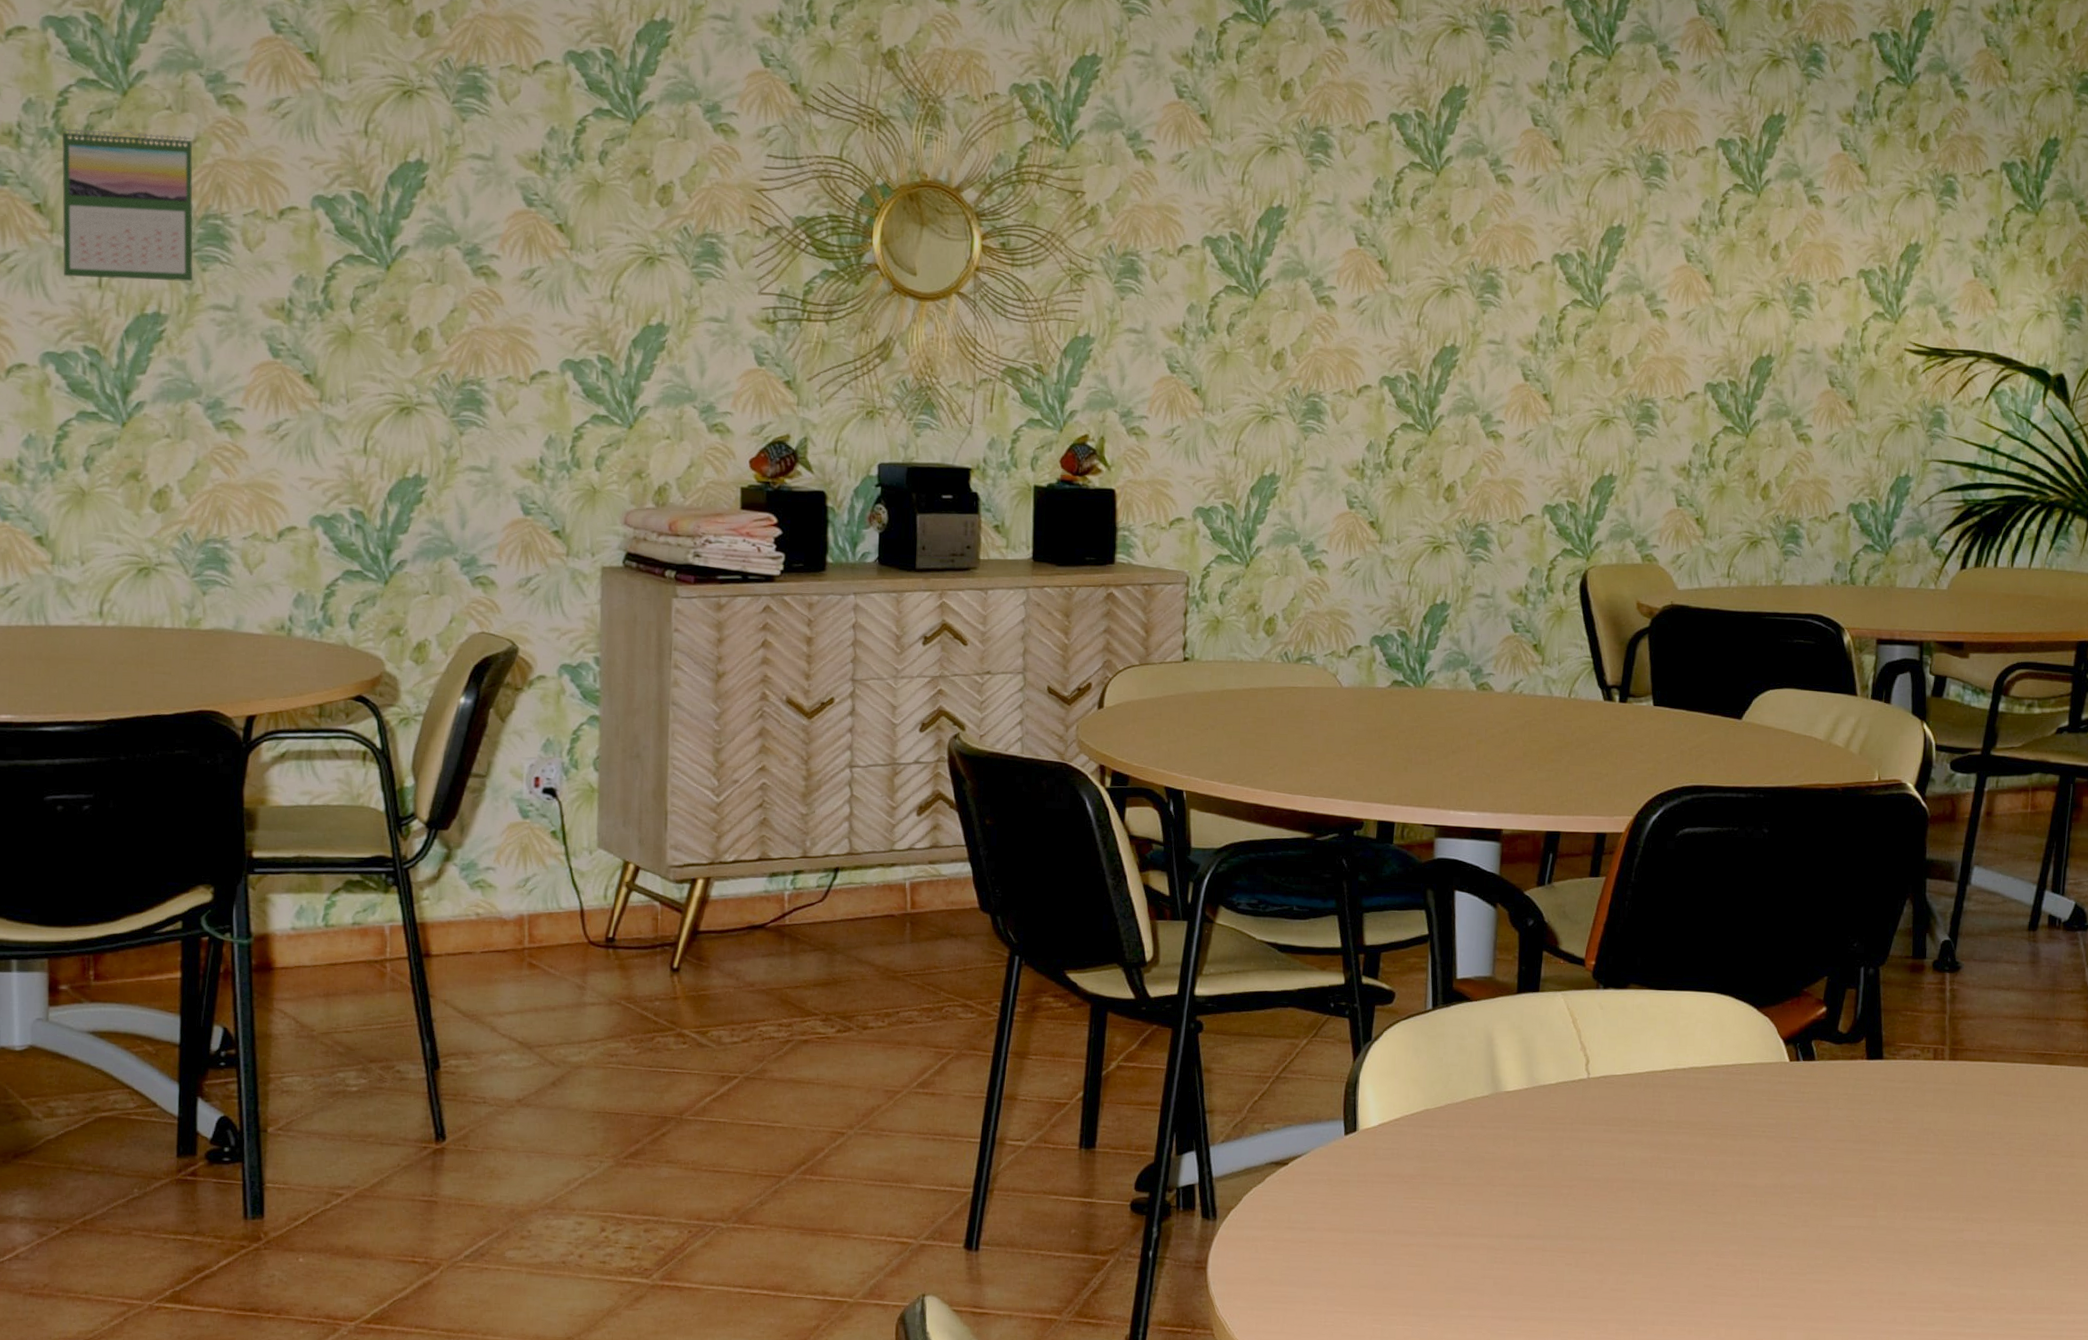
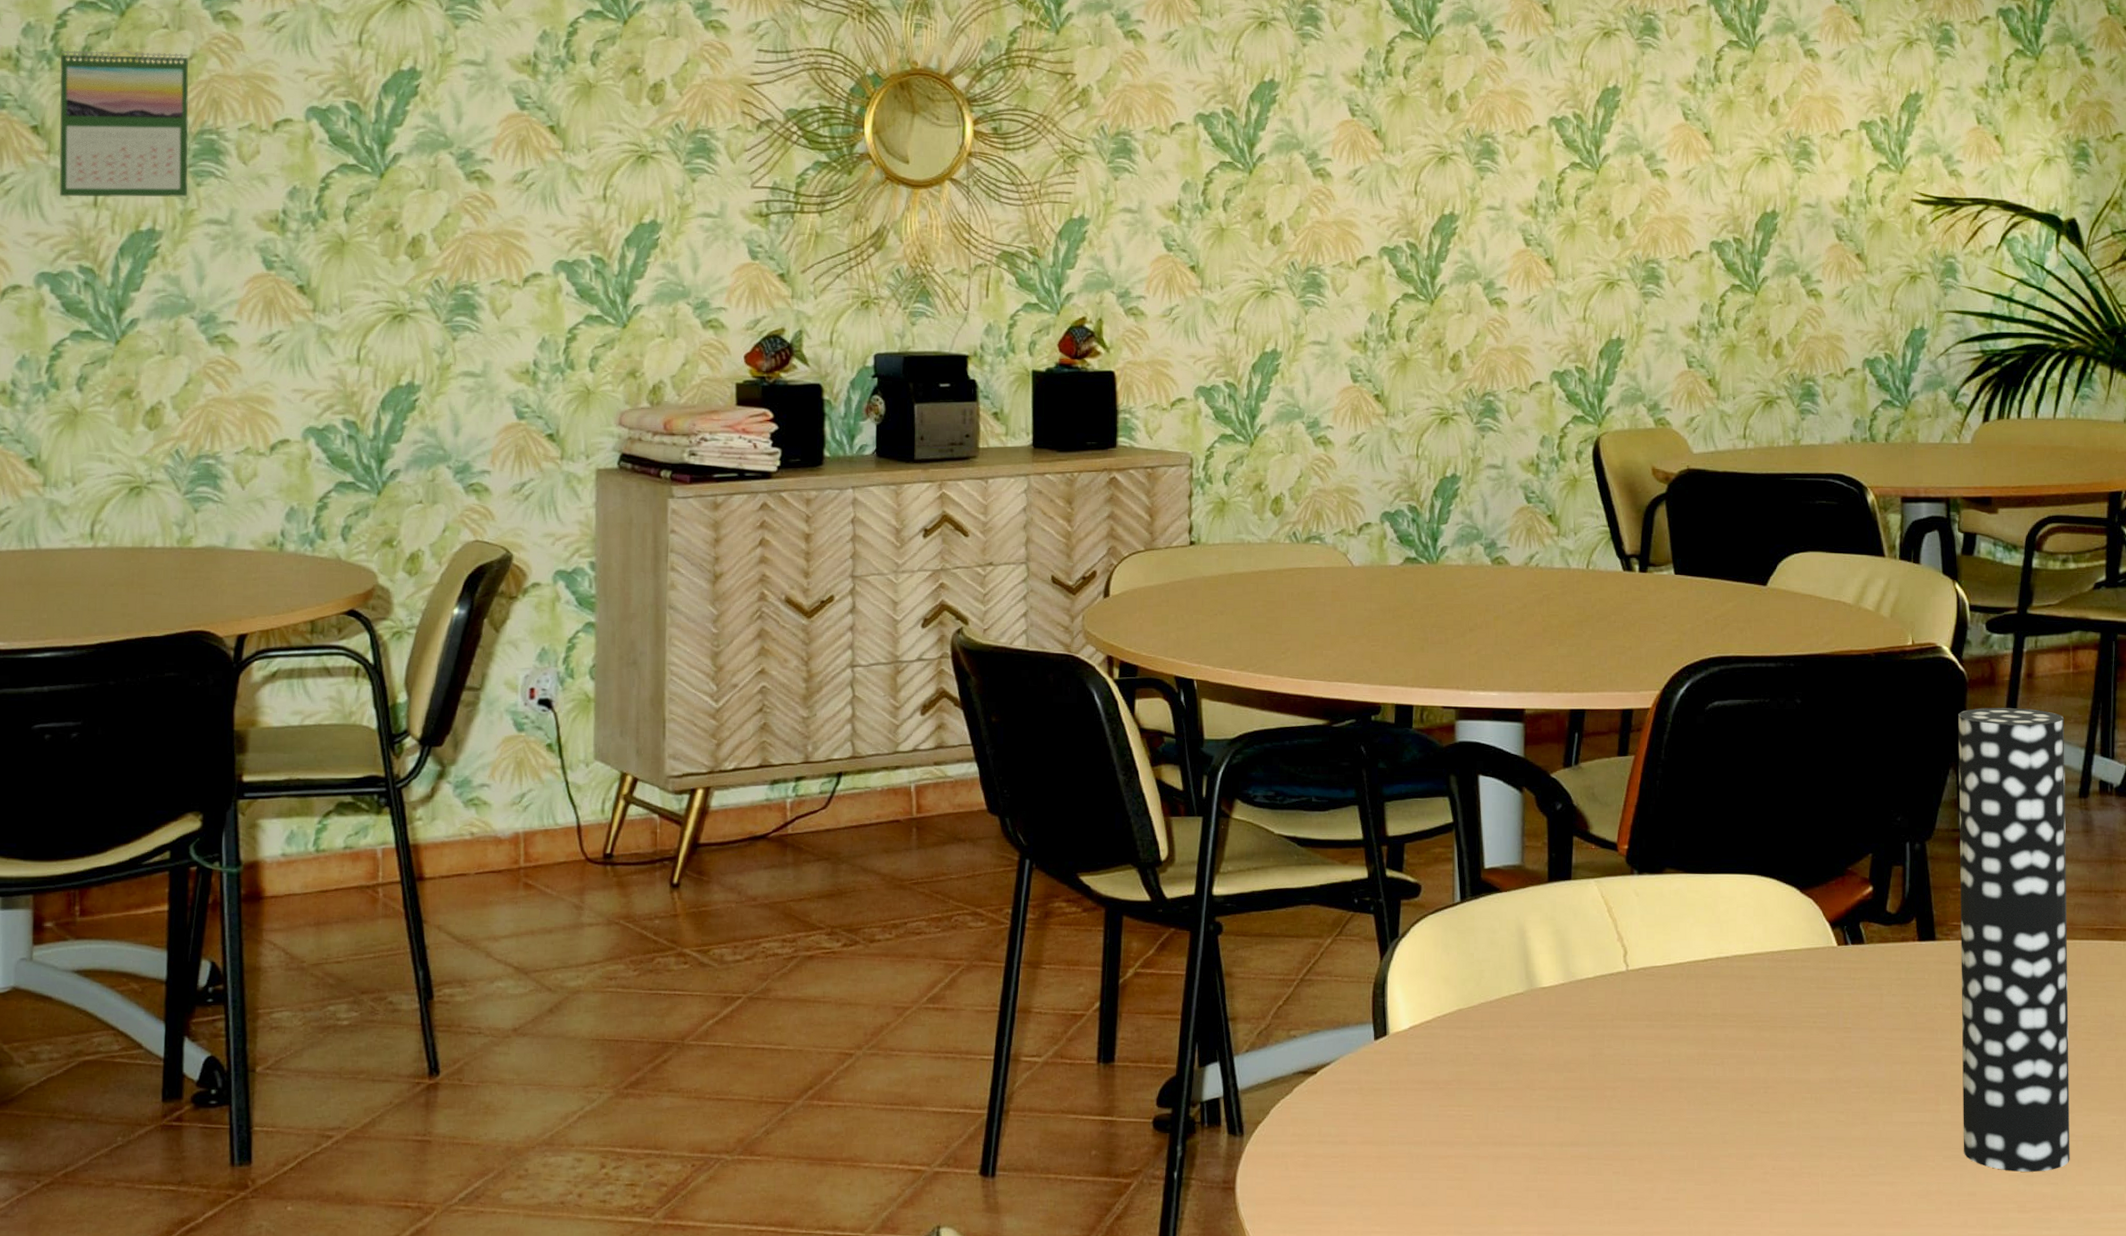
vase: none [1896,843,2020,1275] -> present [1958,708,2070,1172]

